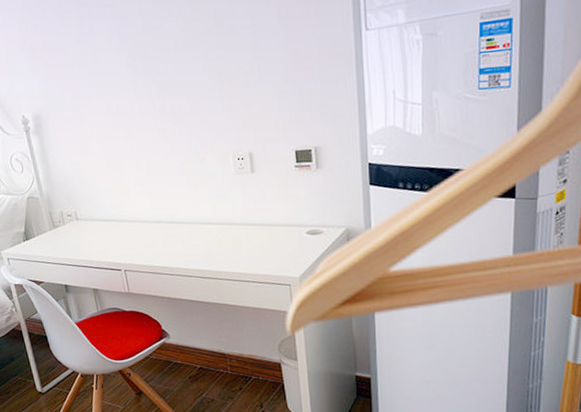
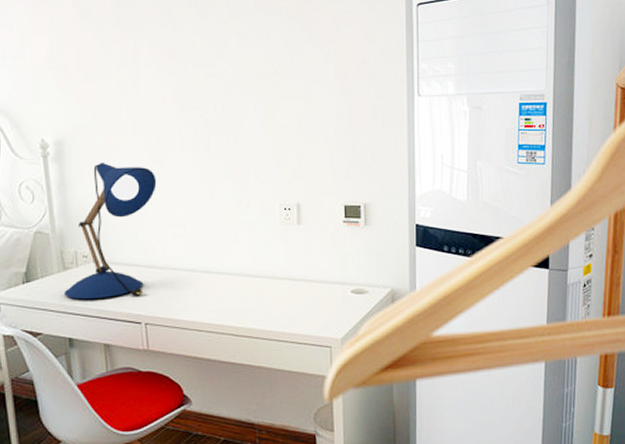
desk lamp: none [56,131,122,253] -> present [64,163,157,300]

